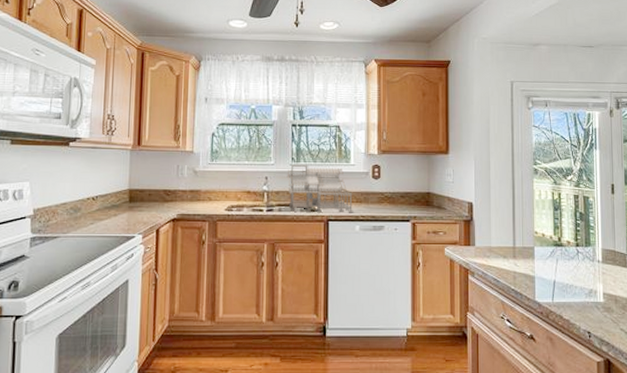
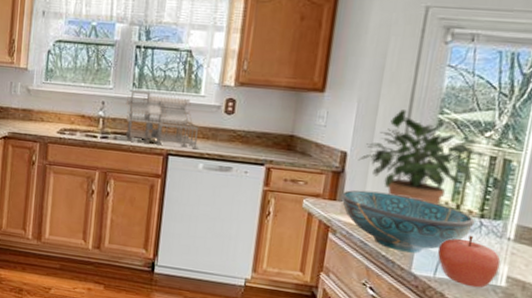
decorative bowl: none [473,234,573,285] -> present [340,190,475,254]
potted plant: none [482,163,580,239] -> present [358,110,496,205]
fruit: none [551,262,597,307] -> present [437,235,501,288]

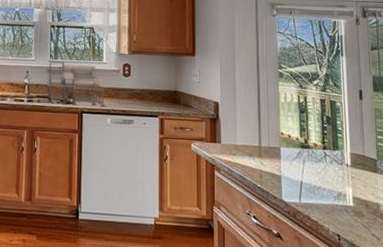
decorative bowl: present [340,190,475,254] -> none [219,132,321,184]
potted plant: present [358,110,496,205] -> none [227,67,327,141]
fruit: present [437,235,501,288] -> none [298,164,346,209]

